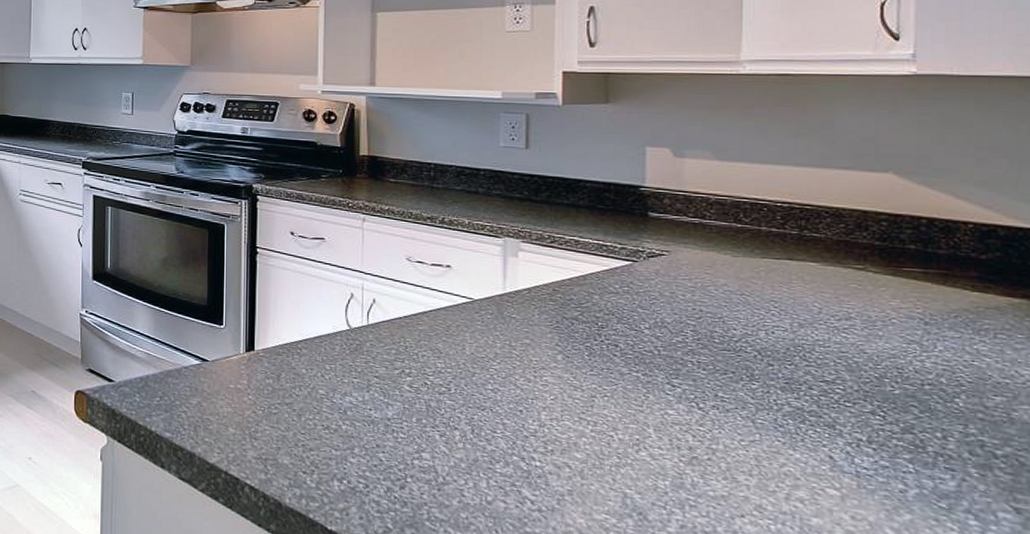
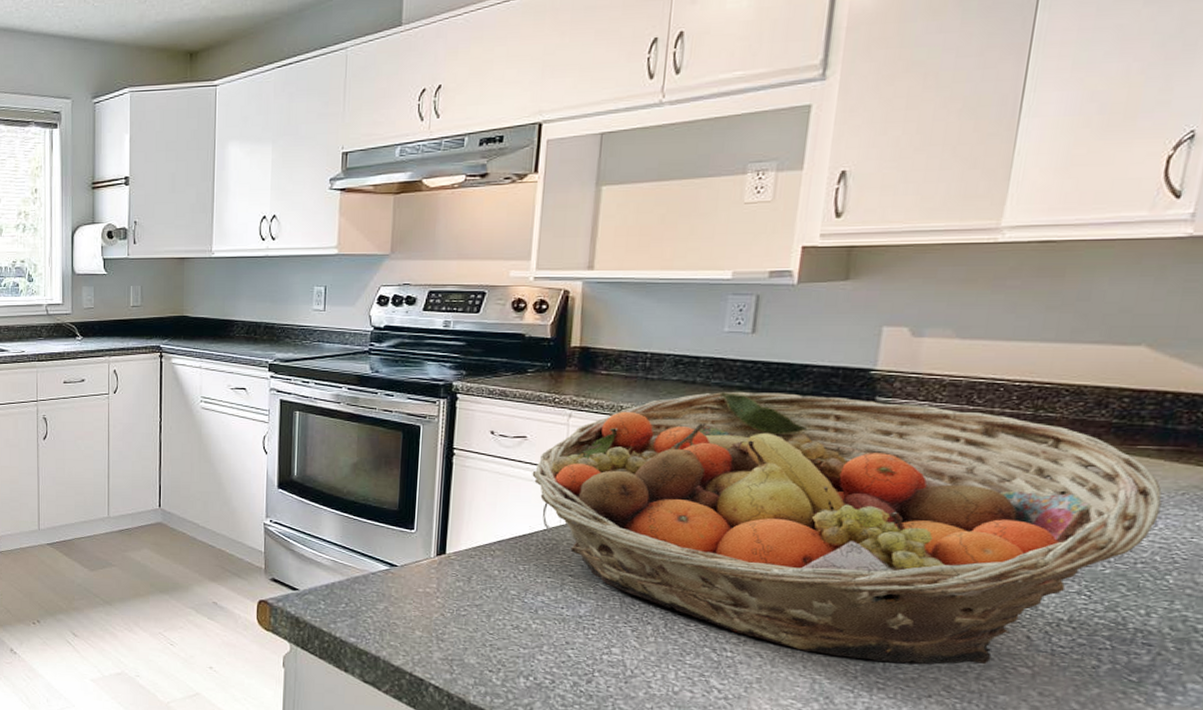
fruit basket: none [332,201,936,484] -> present [532,391,1162,665]

